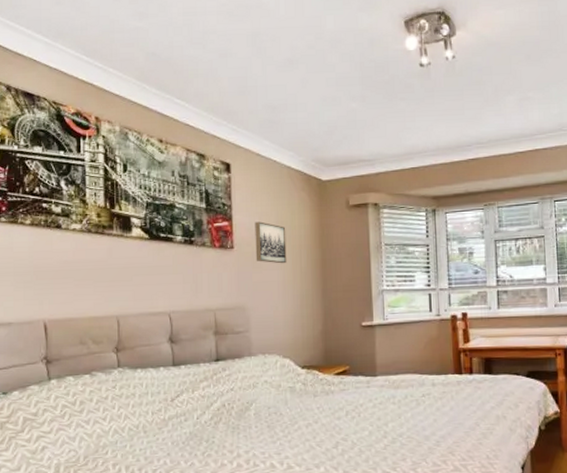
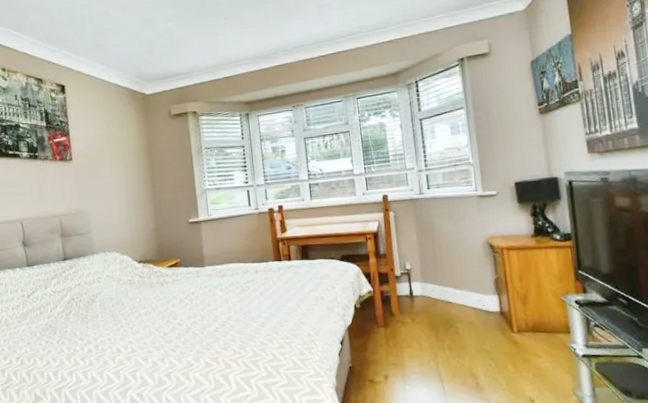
wall art: present [255,221,287,264] -> none [89,135,119,172]

